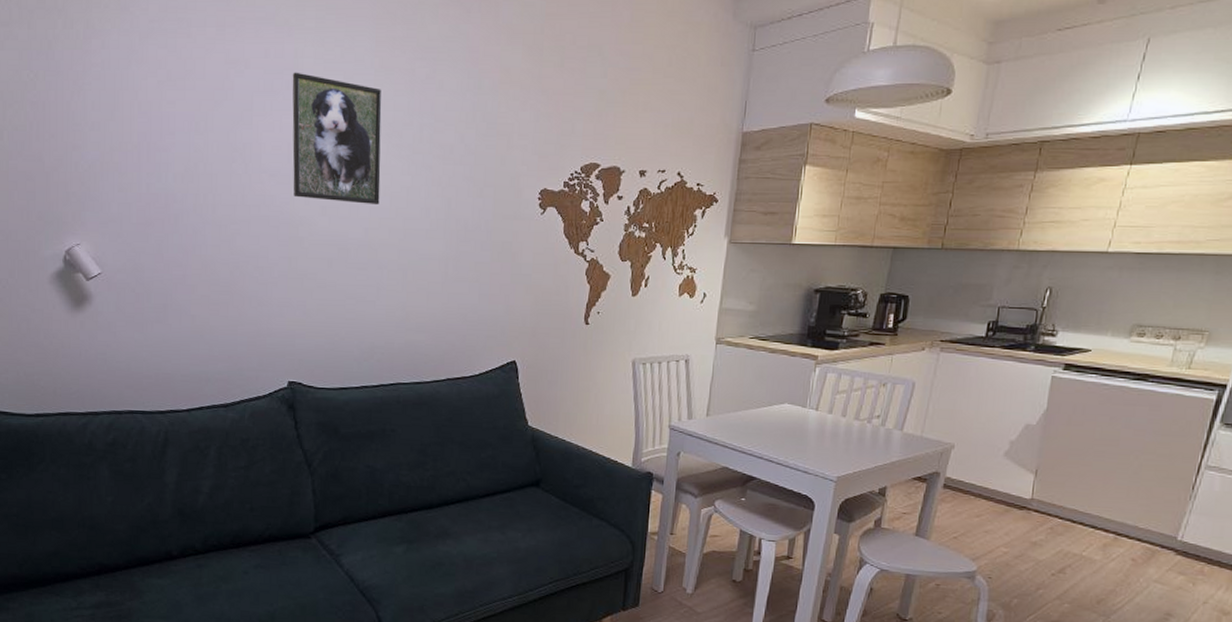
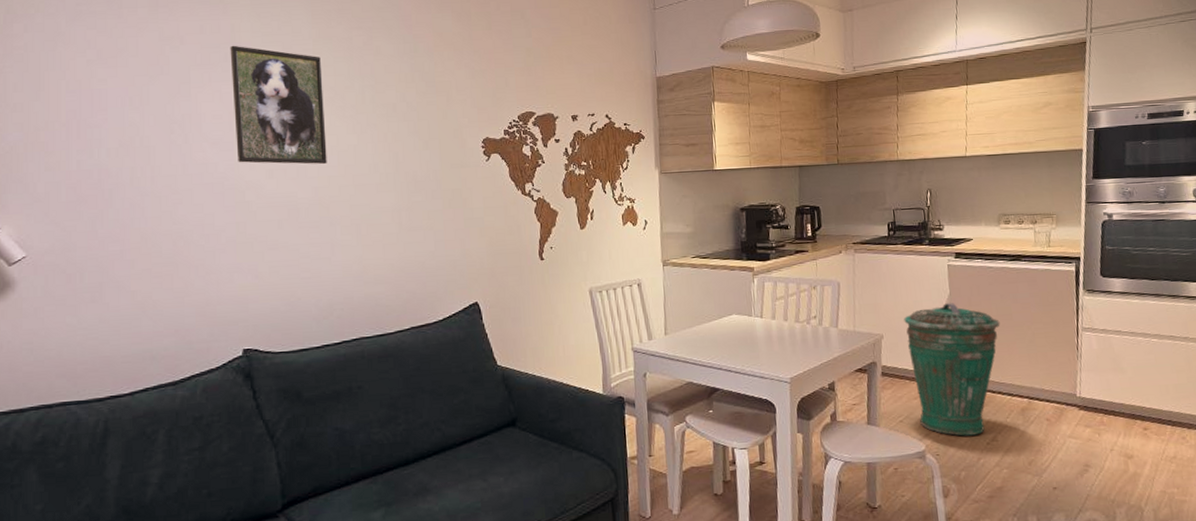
trash can: none [977,419,1102,564] -> present [904,303,1000,436]

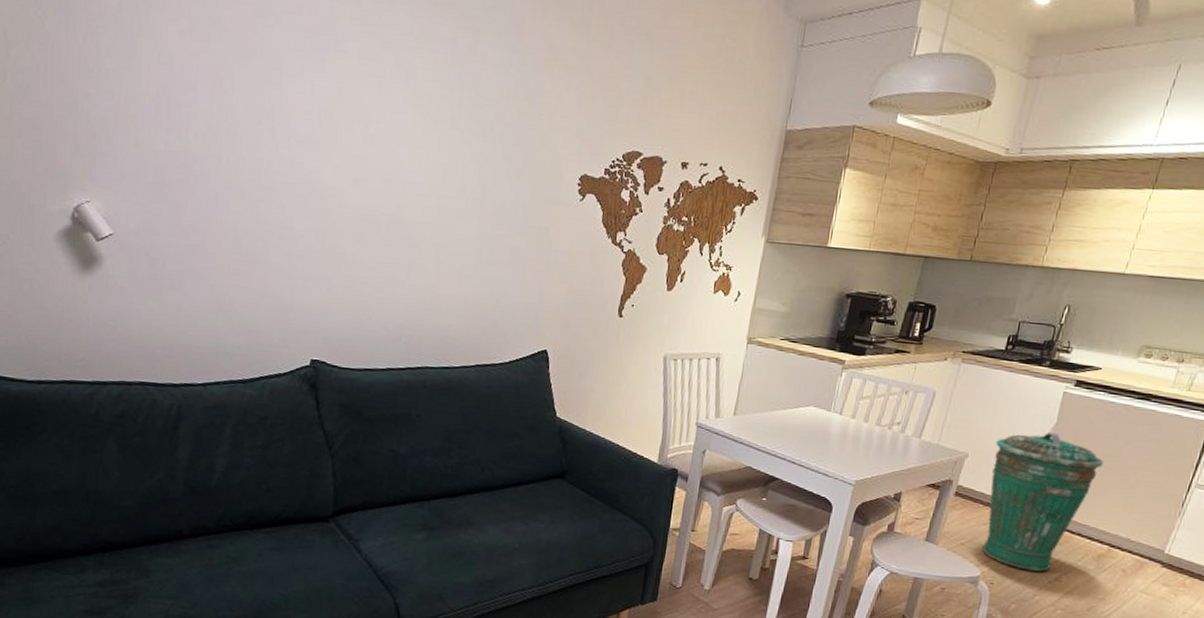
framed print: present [230,45,327,165] -> none [323,31,421,181]

